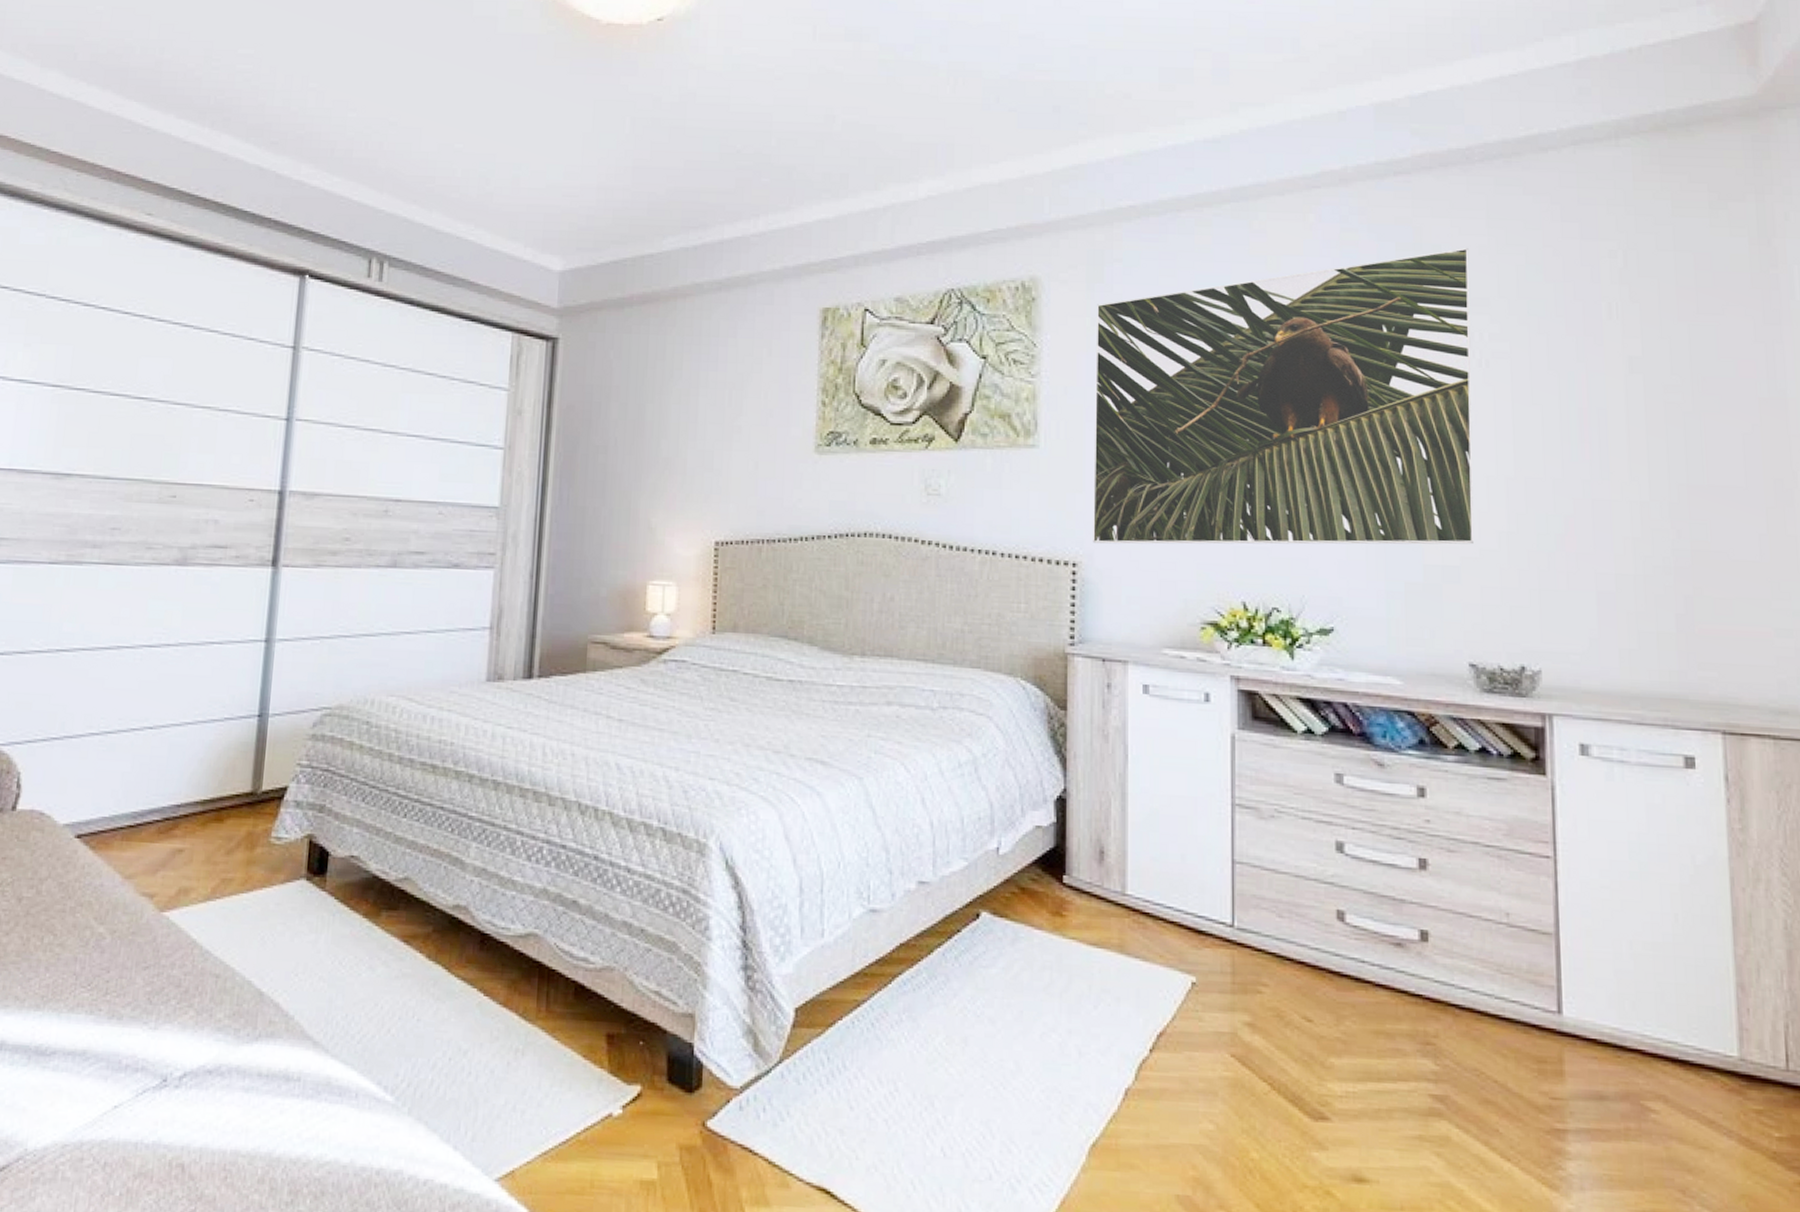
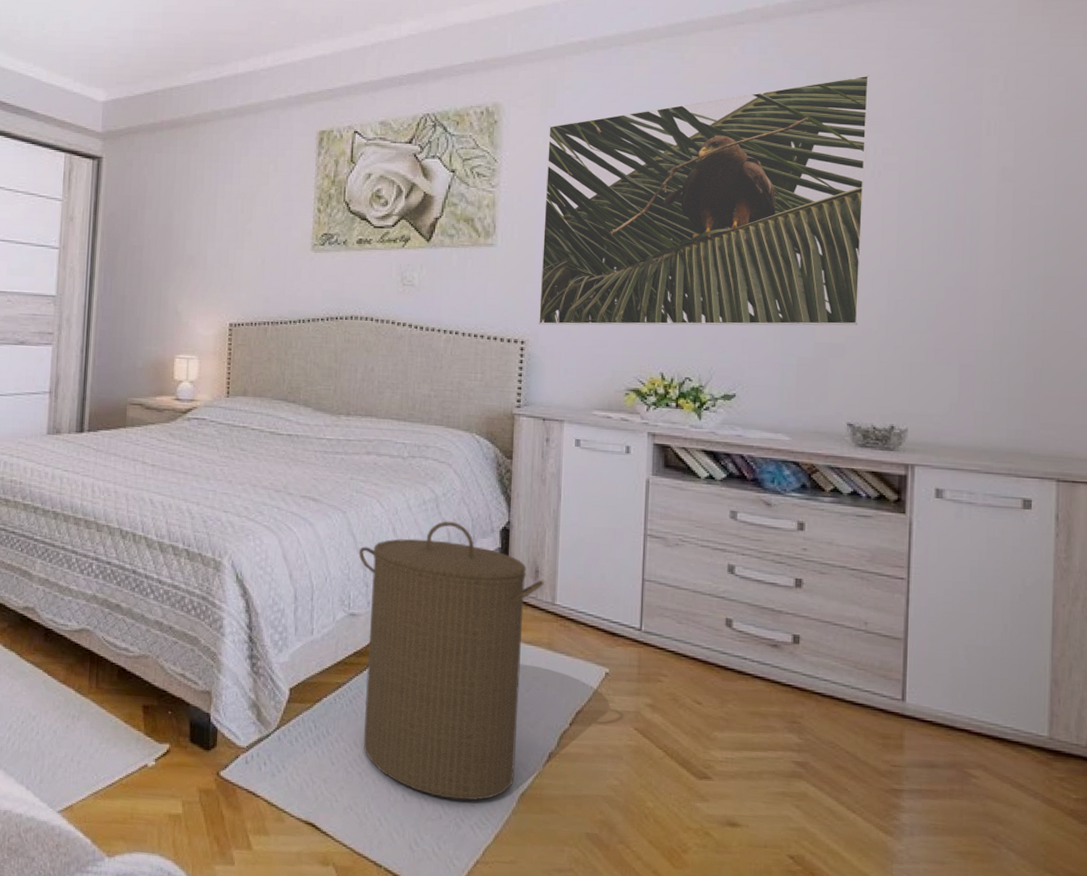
laundry hamper: none [879,788,1111,1155] -> present [358,521,544,801]

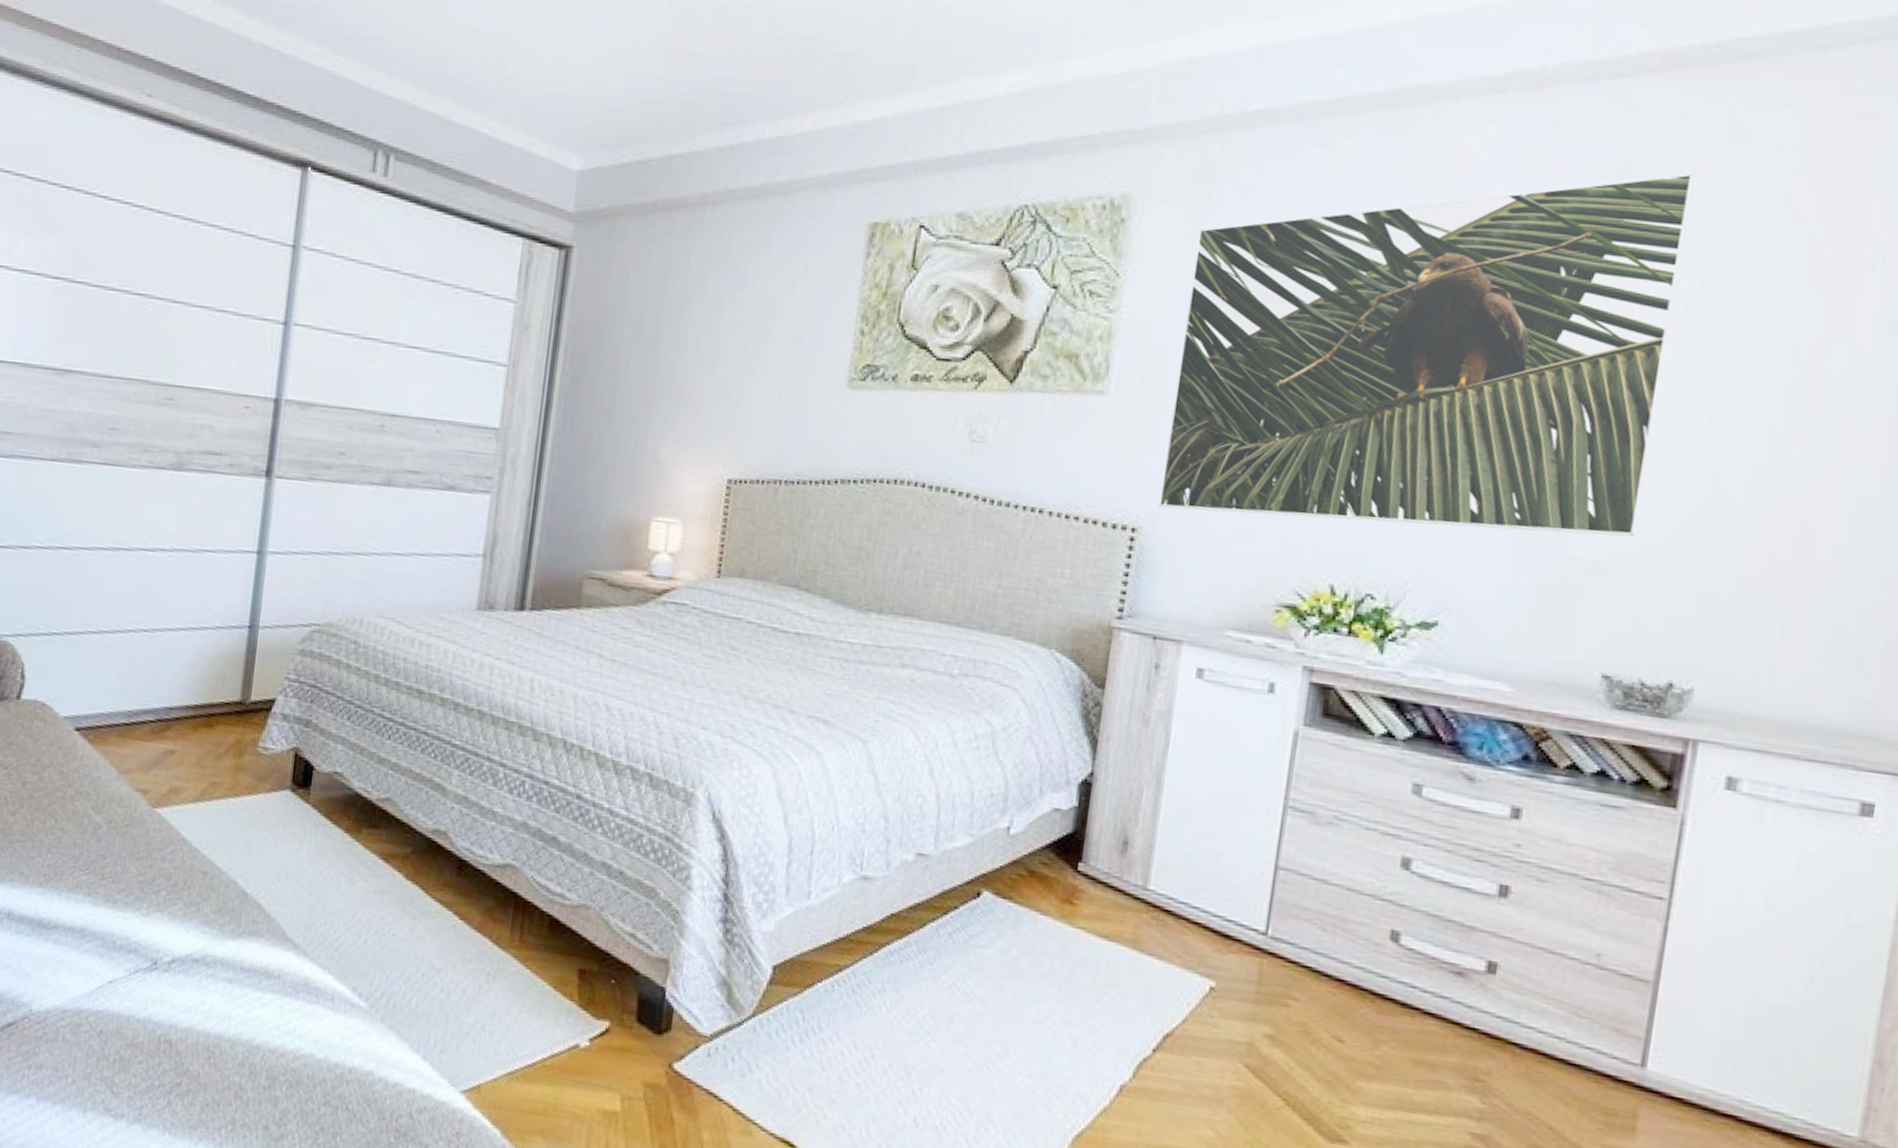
laundry hamper: present [358,521,544,801] -> none [866,764,1134,1137]

